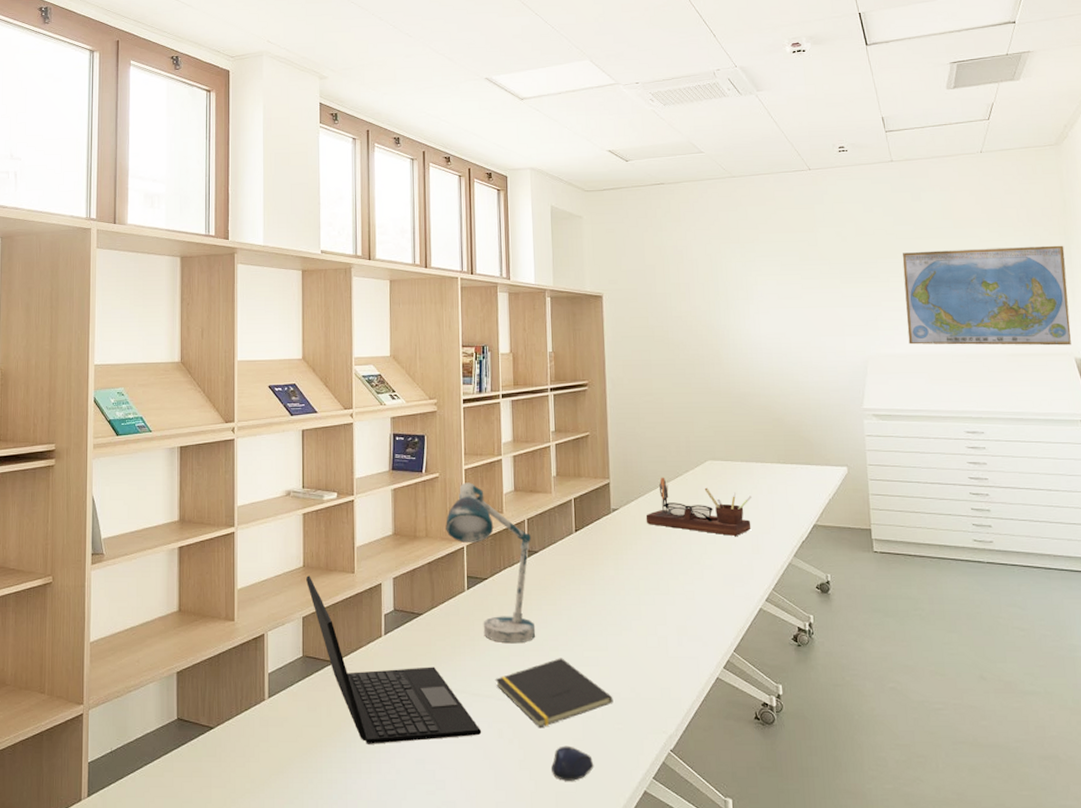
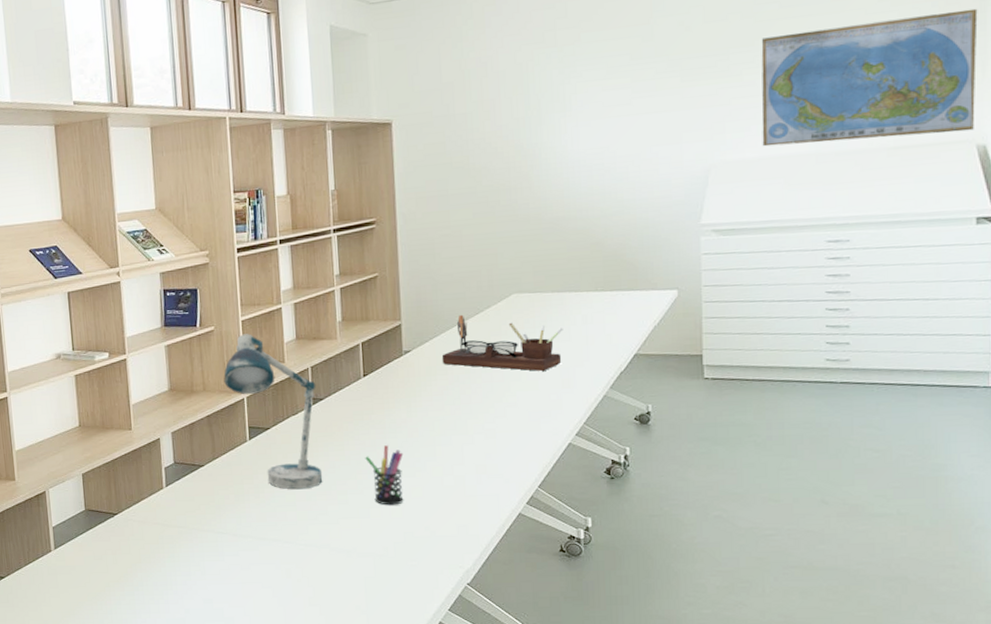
laptop: present [306,575,482,744] -> none [83,434,270,587]
notepad: present [495,658,614,728] -> none [281,501,406,568]
computer mouse: present [552,746,594,781] -> none [342,583,386,615]
pen holder: none [576,602,611,664] -> present [365,445,404,505]

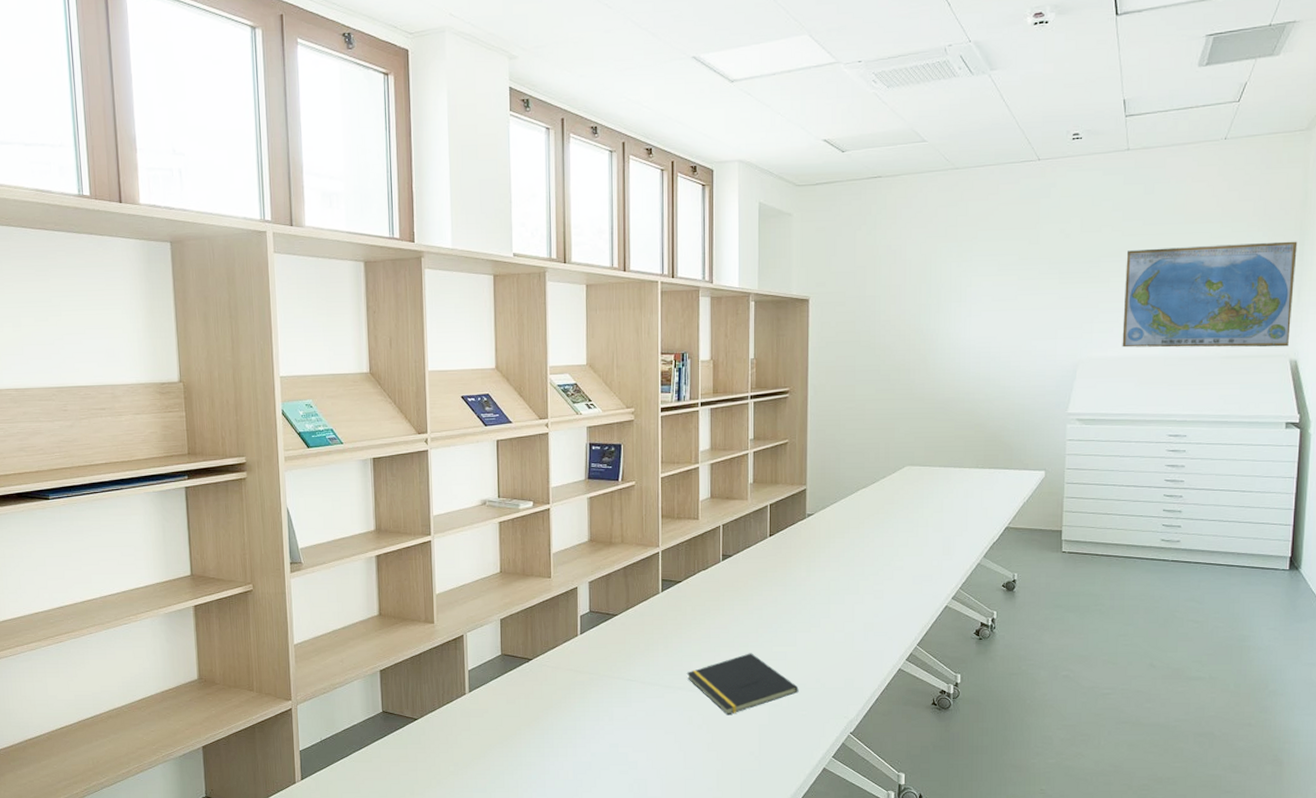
desk lamp: present [224,333,323,490] -> none [641,490,727,641]
notepad: none [281,501,406,568] -> present [686,653,799,716]
pen holder: present [365,445,404,505] -> none [766,602,801,658]
desk organizer: present [441,314,563,371] -> none [840,482,947,538]

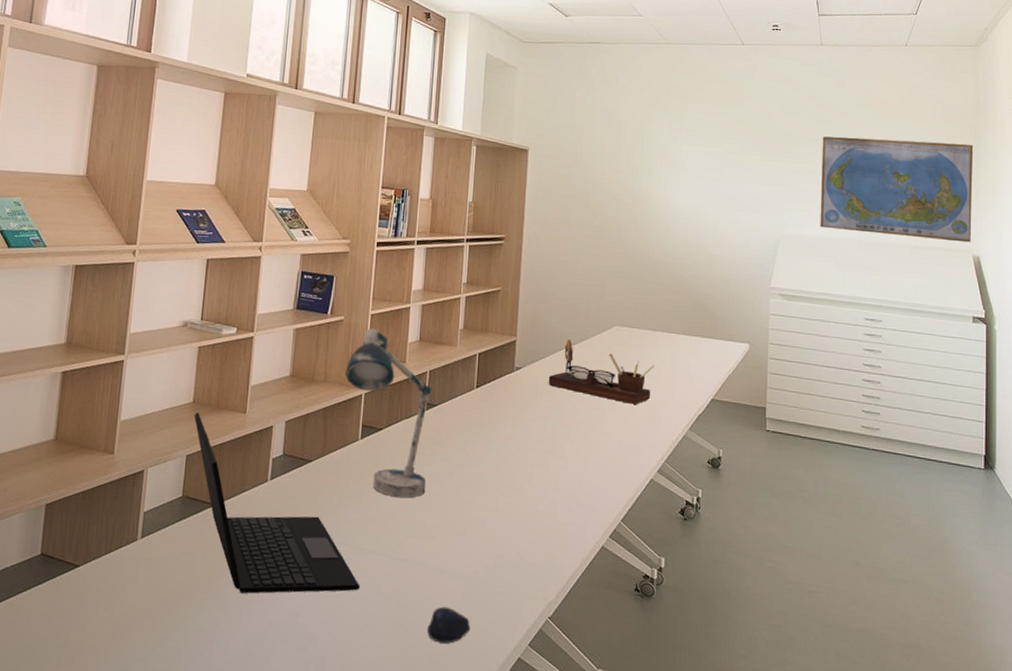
laptop: none [503,581,673,731] -> present [194,412,361,594]
desk lamp: none [641,490,727,641] -> present [345,328,432,498]
notepad: present [686,653,799,716] -> none [379,516,497,587]
computer mouse: none [738,730,778,760] -> present [427,606,471,644]
desk organizer: none [840,482,947,538] -> present [548,339,654,404]

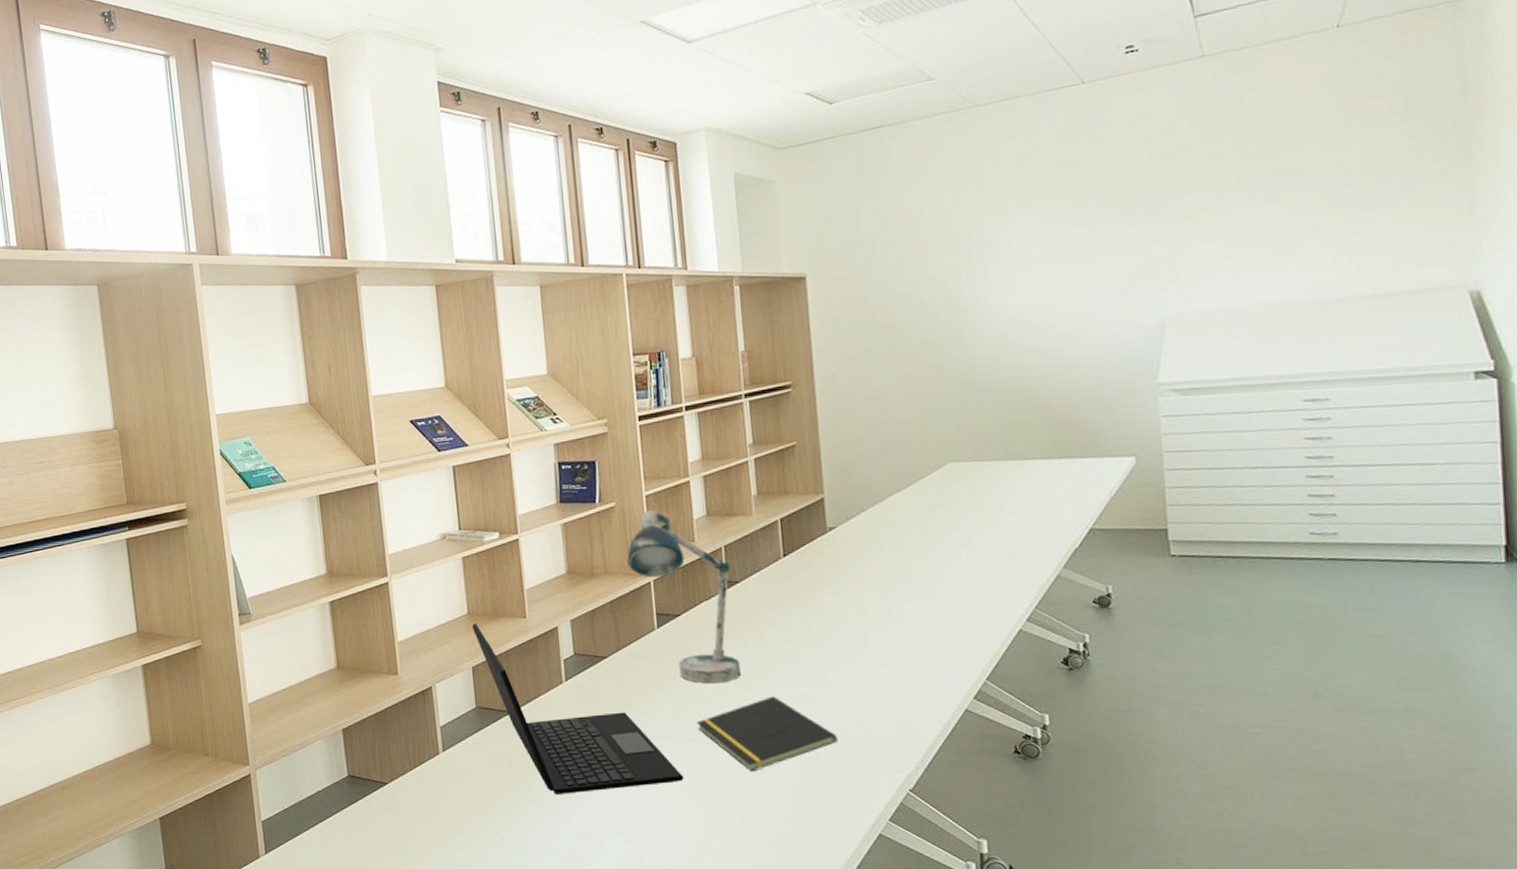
notepad: none [379,516,497,587] -> present [696,696,838,772]
computer mouse: present [427,606,471,644] -> none [767,789,818,826]
desk organizer: present [548,339,654,404] -> none [870,486,1007,549]
world map: present [820,136,974,243] -> none [1216,140,1465,297]

